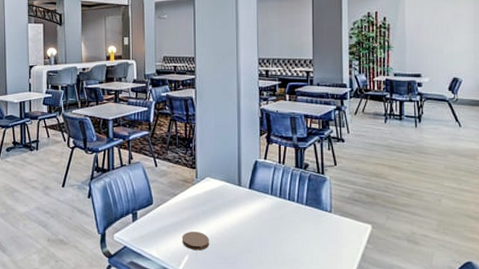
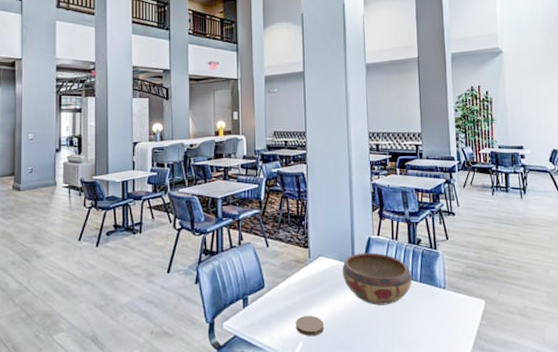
decorative bowl: none [228,175,298,225] -> present [341,252,412,305]

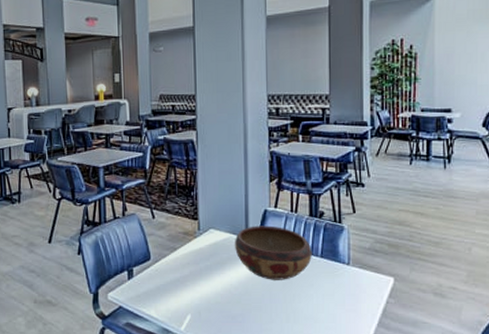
coaster: present [296,316,325,337] -> none [184,289,215,310]

